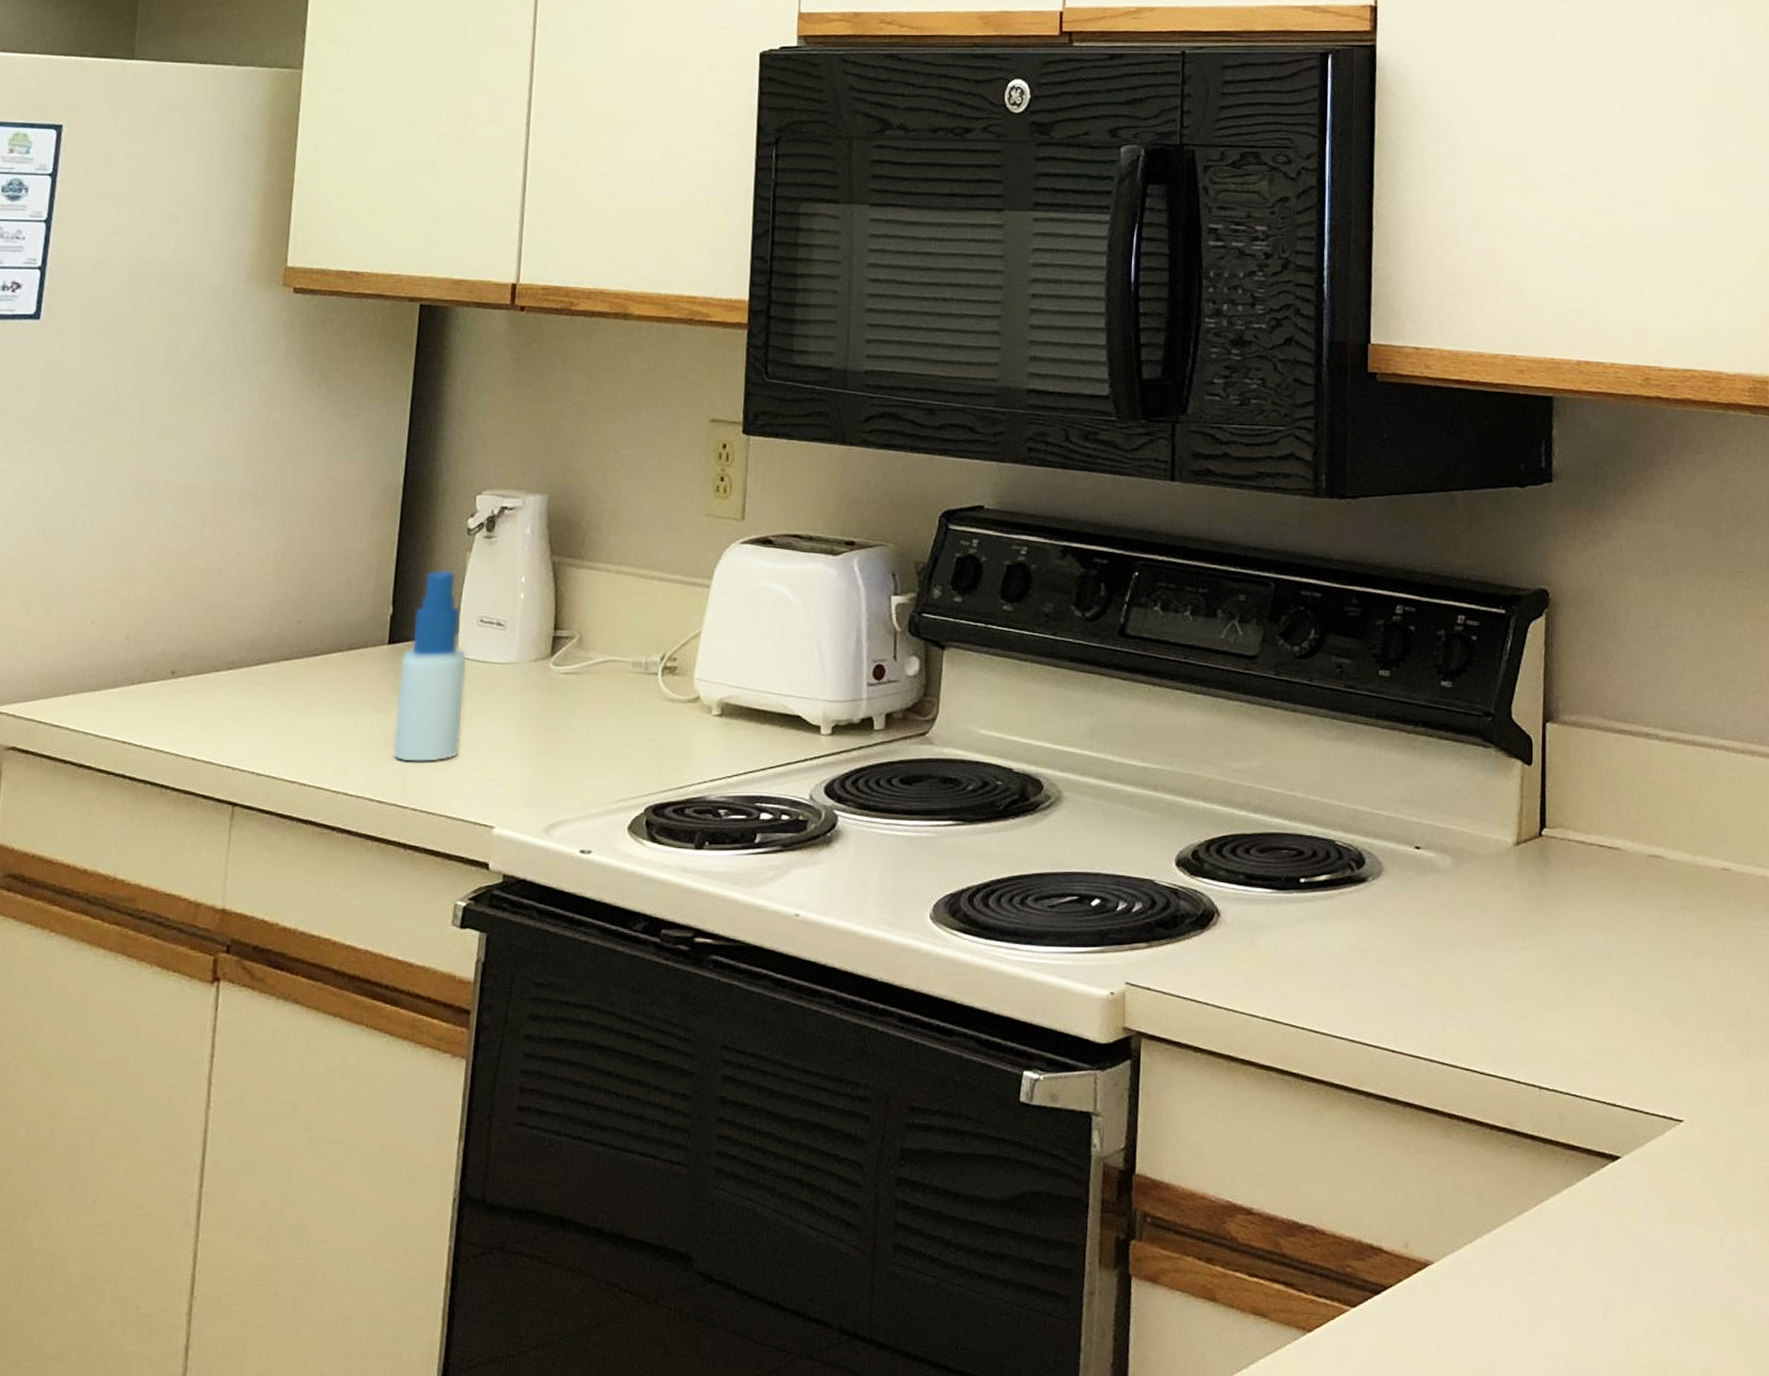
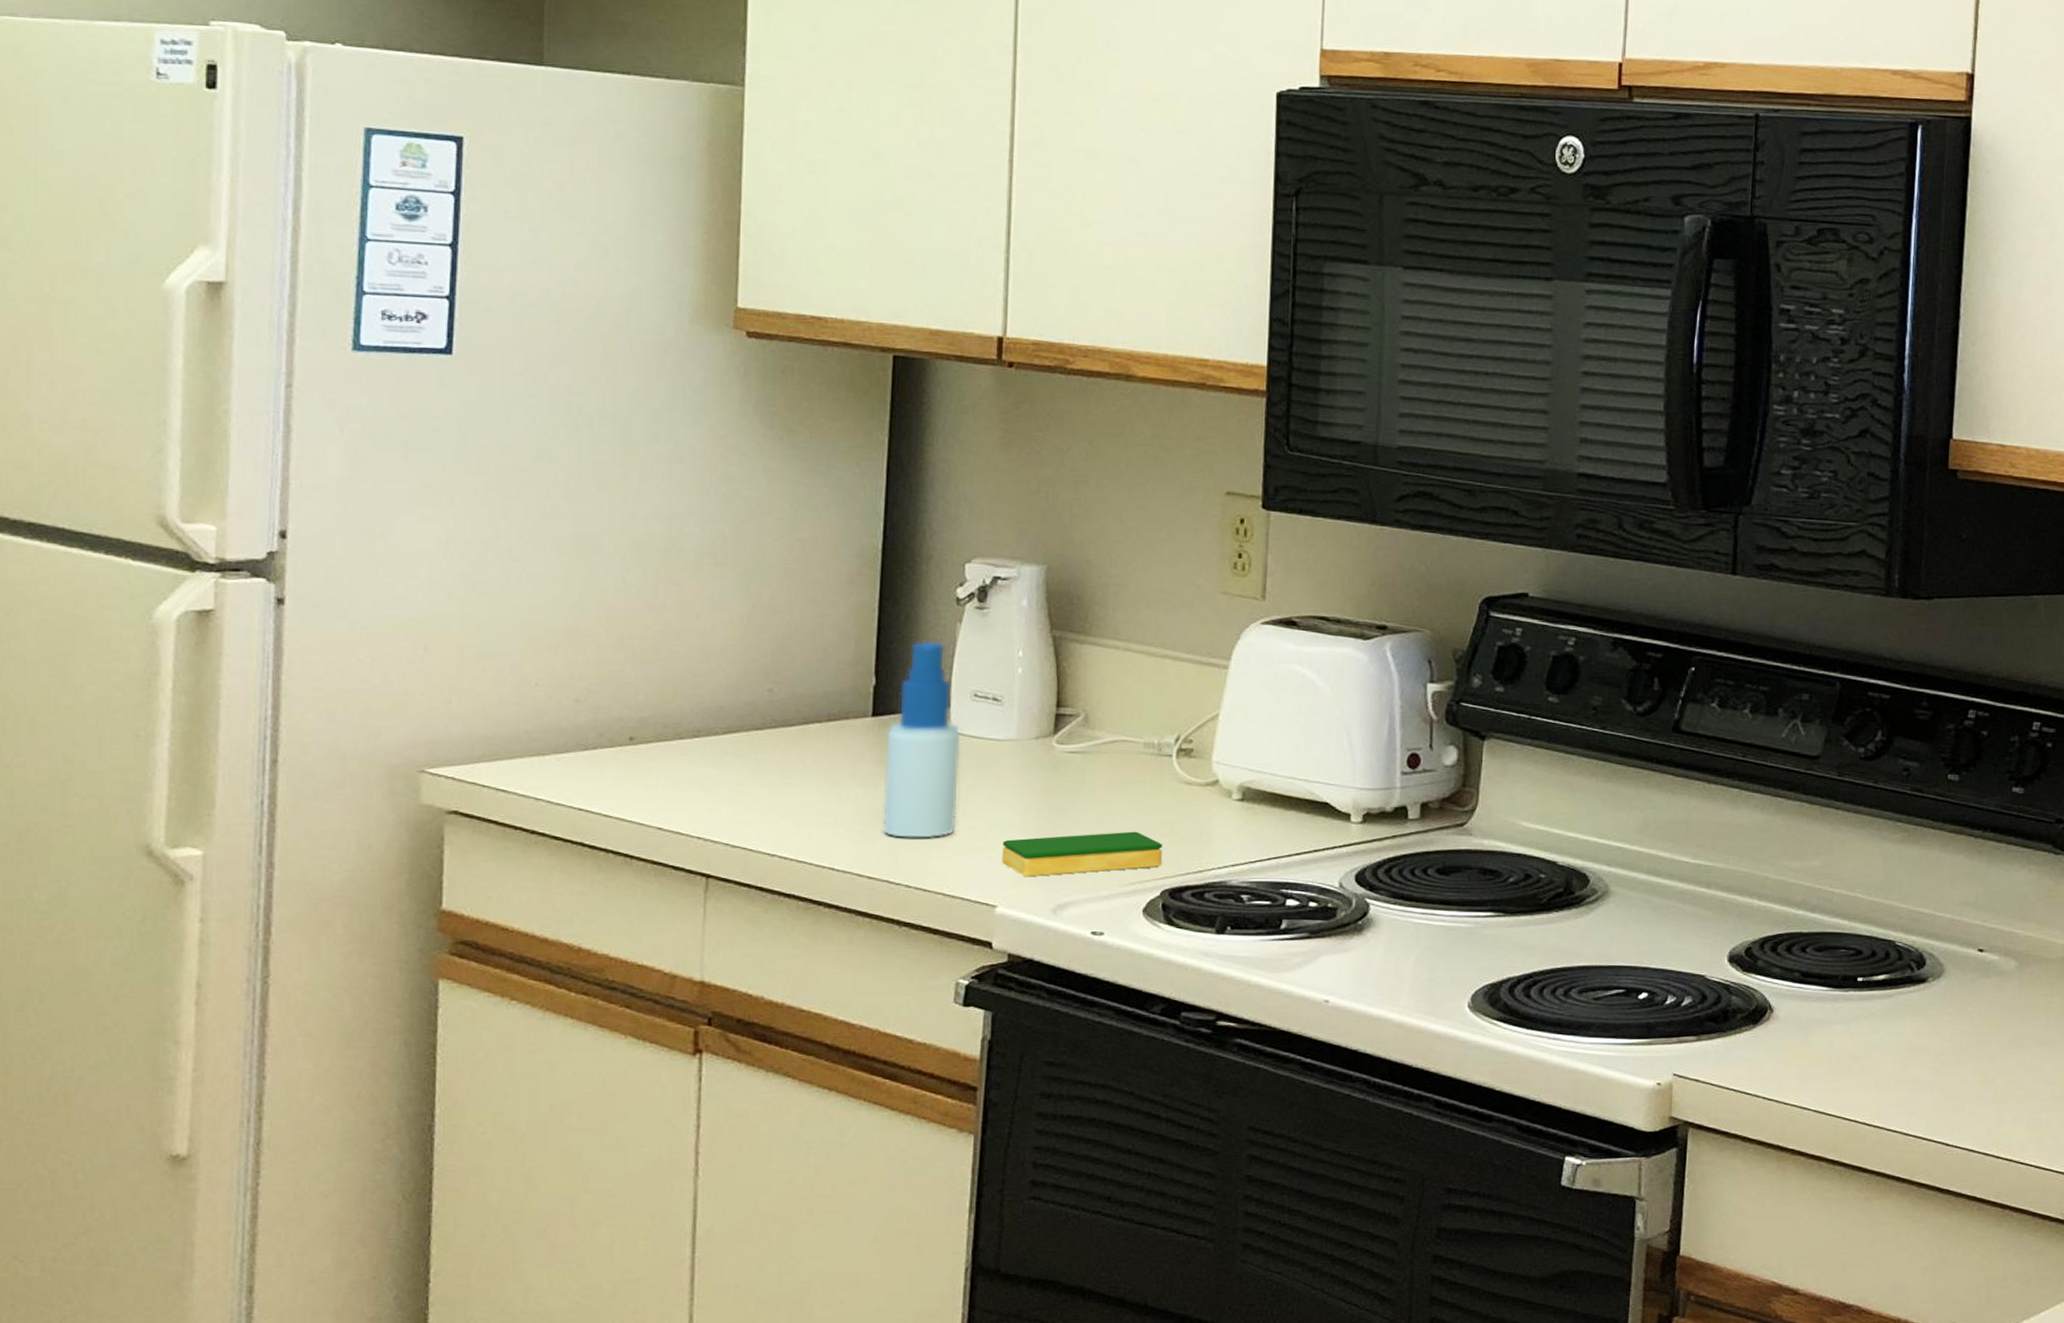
dish sponge: none [500,749,647,798] -> present [1002,831,1162,878]

